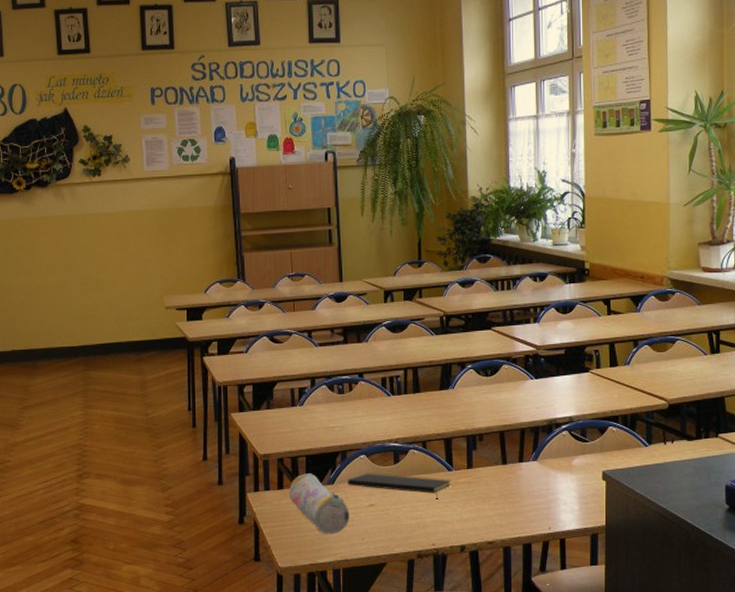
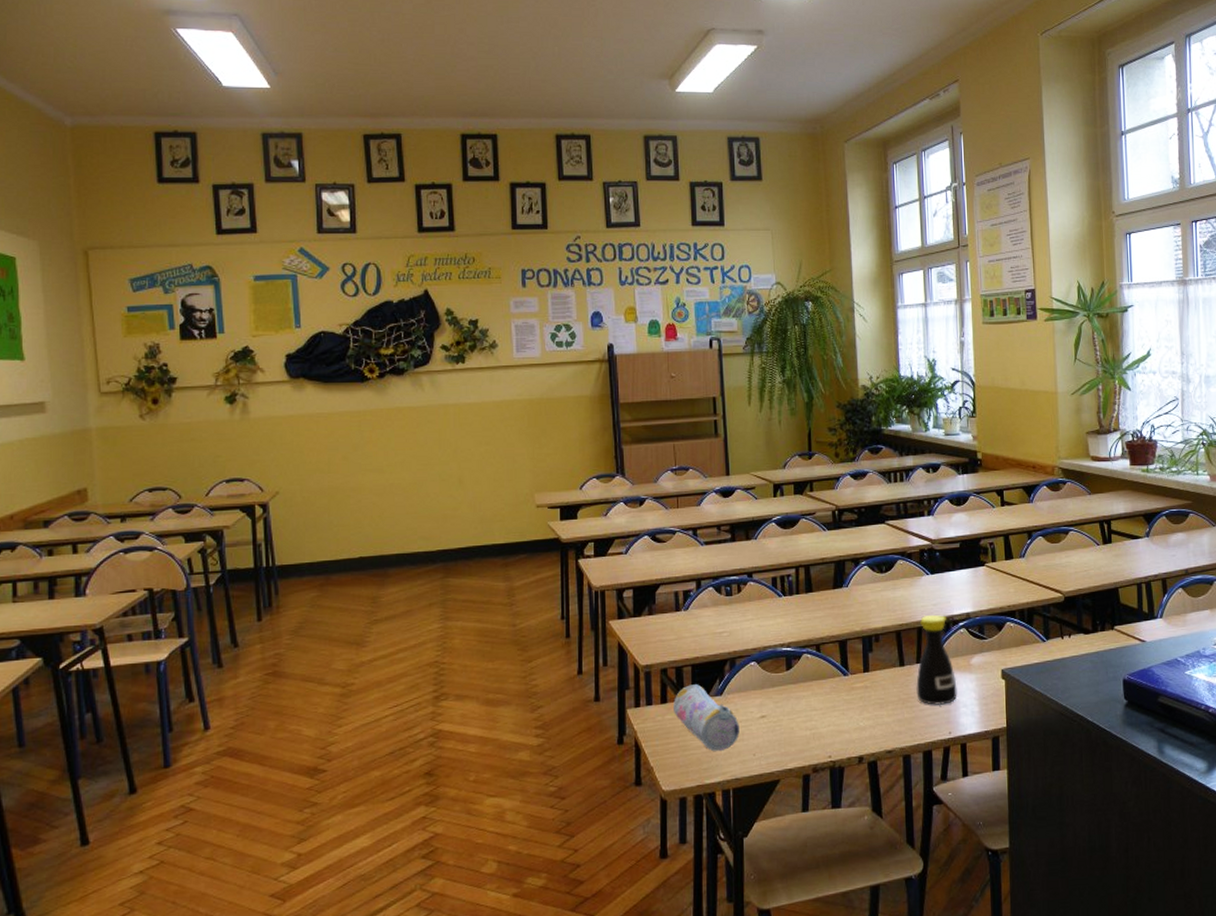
notepad: present [348,473,451,499] -> none [737,680,847,707]
bottle: none [518,418,558,502] -> present [916,615,957,705]

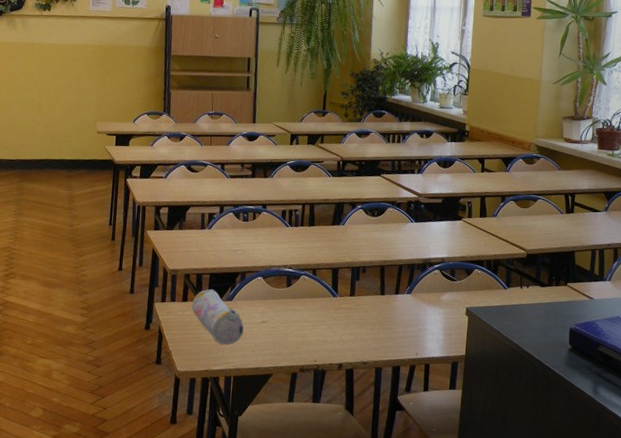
bottle: present [916,615,957,705] -> none [392,256,427,331]

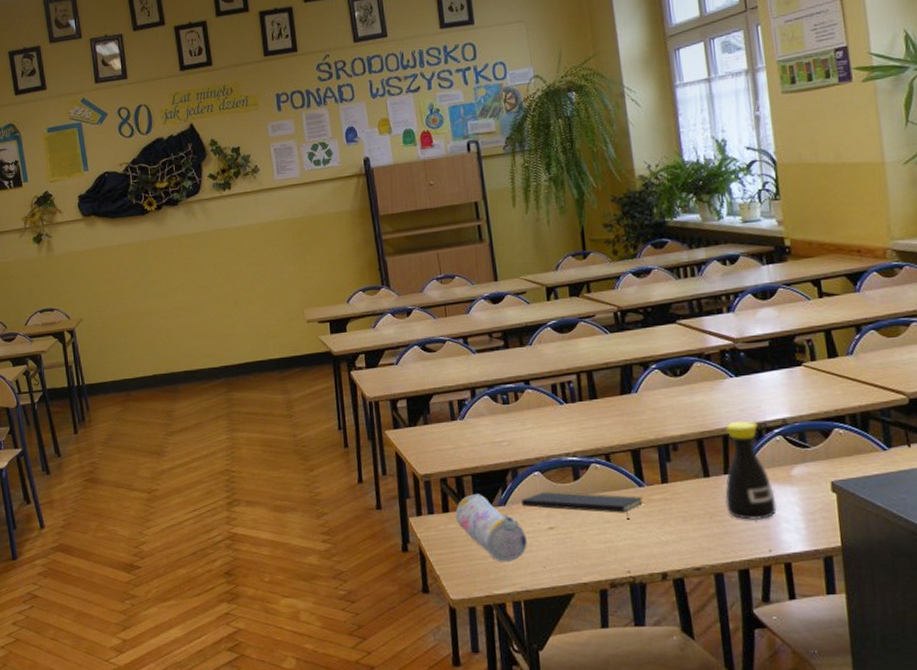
notepad: none [244,293,335,321] -> present [521,491,644,520]
bottle: none [392,256,427,331] -> present [724,421,777,520]

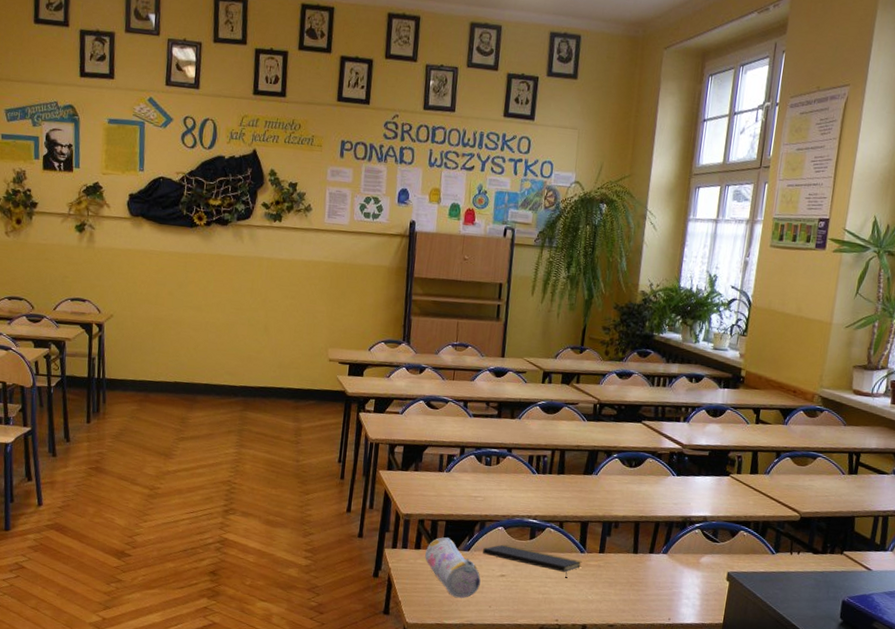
bottle: present [724,421,777,520] -> none [644,512,685,594]

